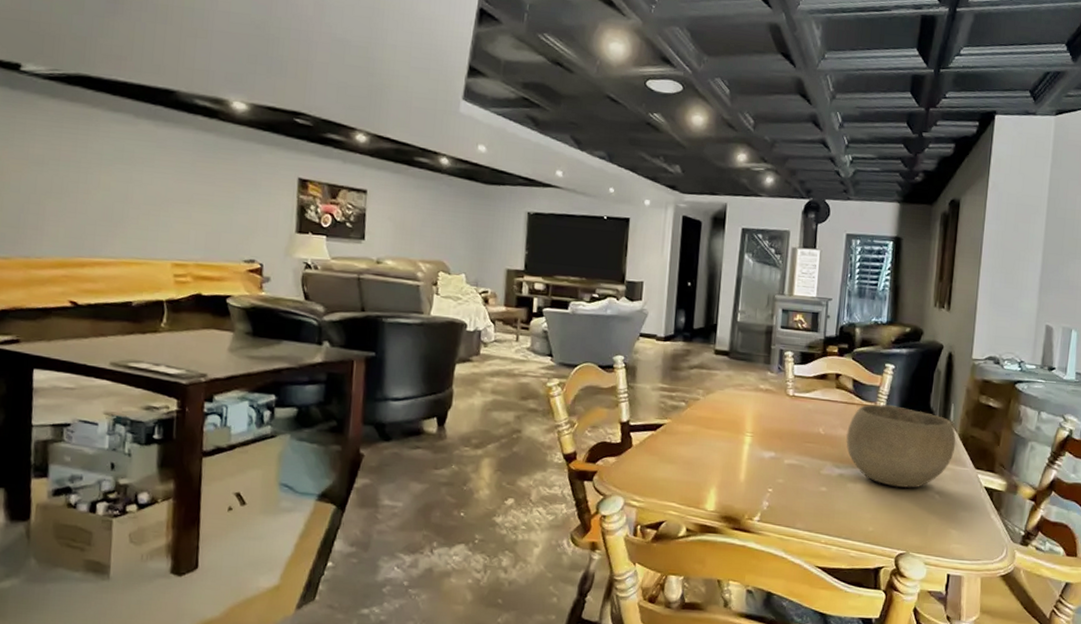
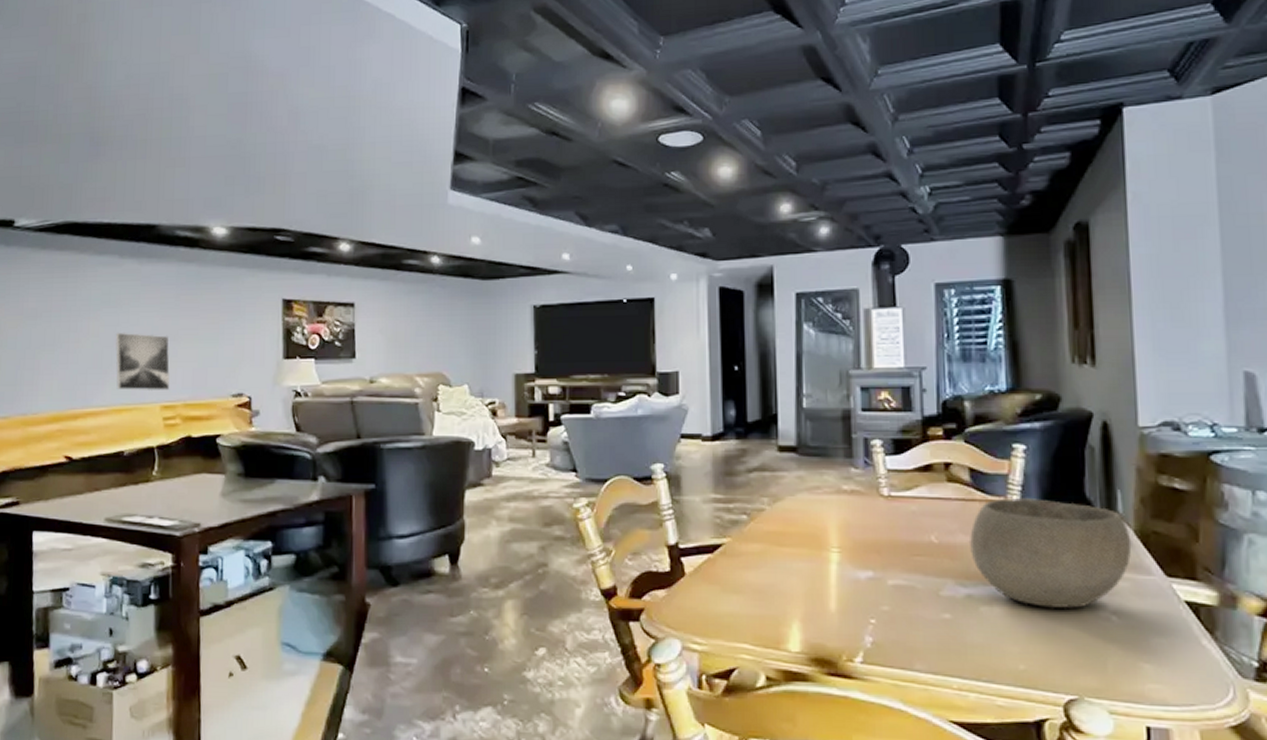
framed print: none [127,190,183,249] -> present [116,333,170,391]

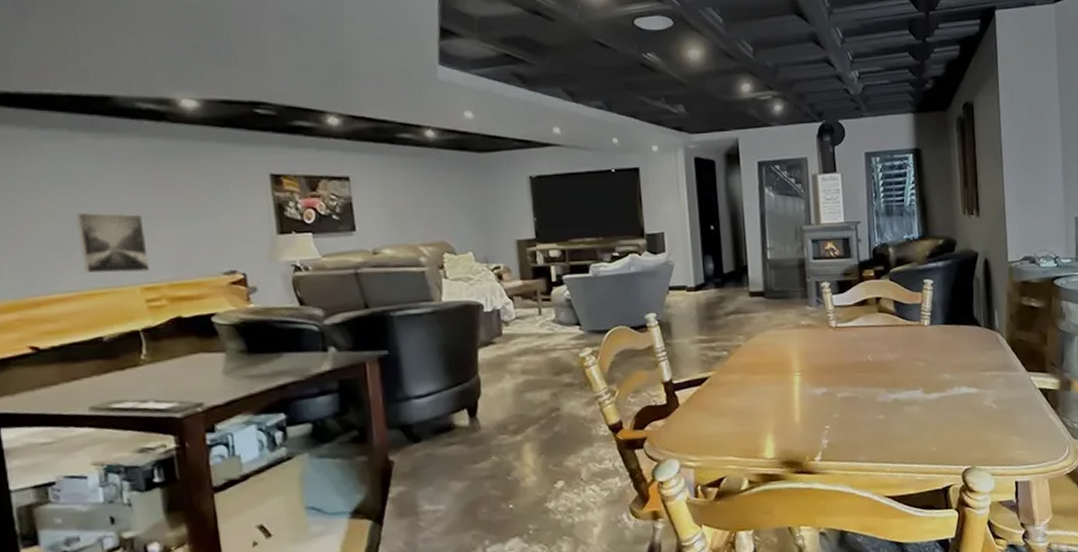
bowl: present [970,498,1132,609] -> none [895,321,1005,404]

